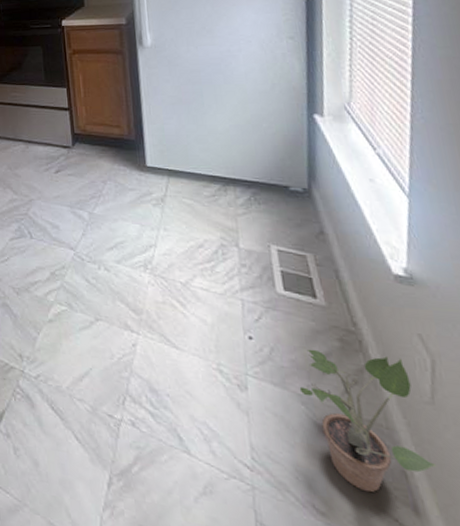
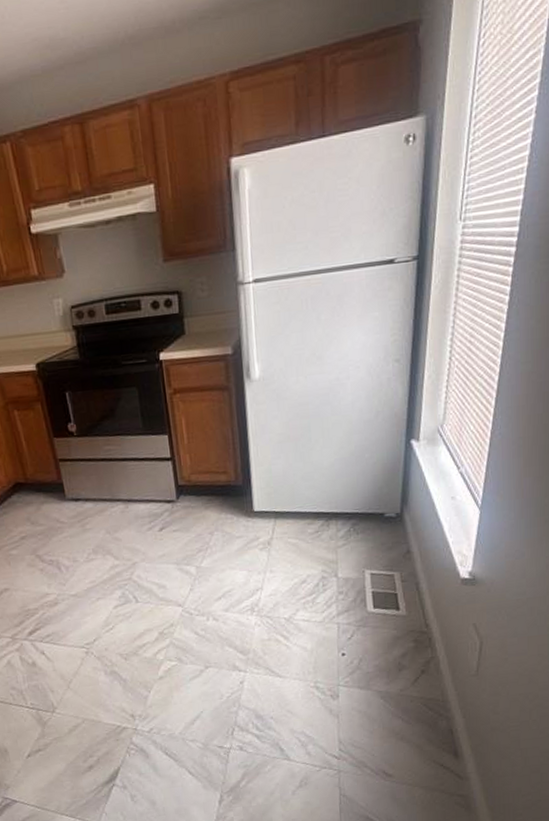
potted plant: present [299,349,437,493] -> none [380,645,474,752]

